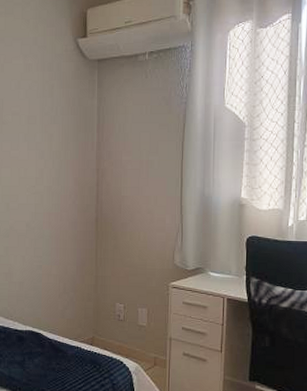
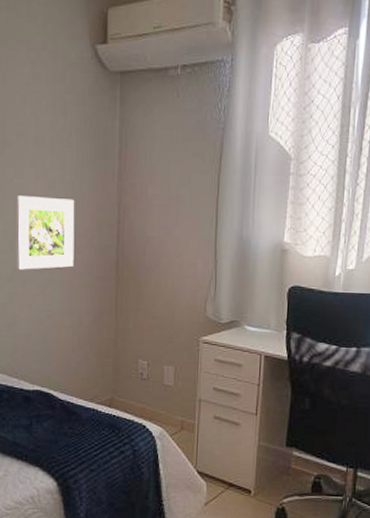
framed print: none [11,165,61,227] -> present [15,196,75,270]

